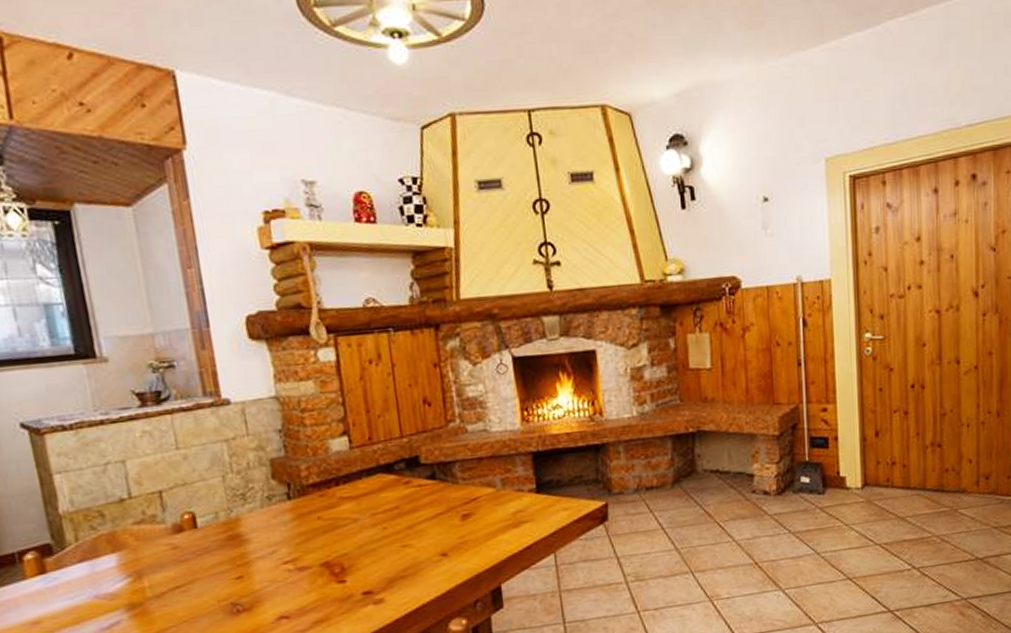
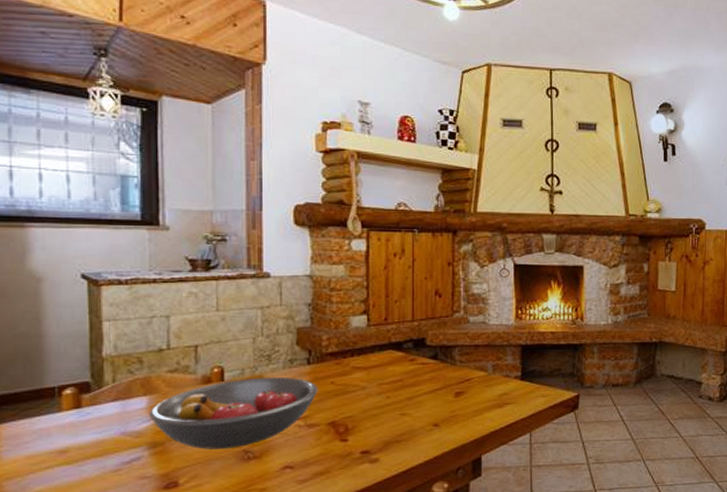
fruit bowl: none [120,516,305,606] -> present [148,376,319,450]

